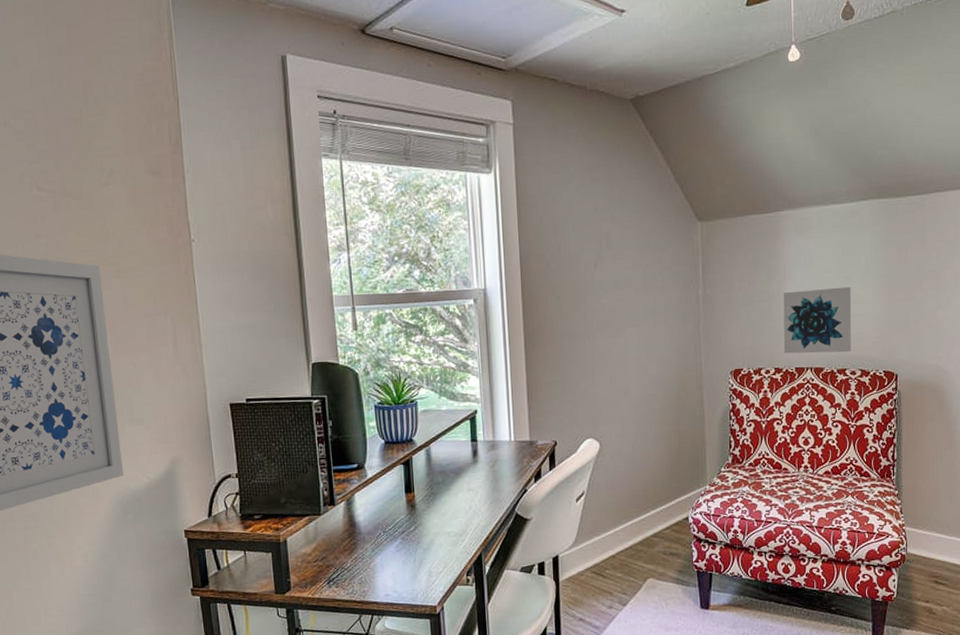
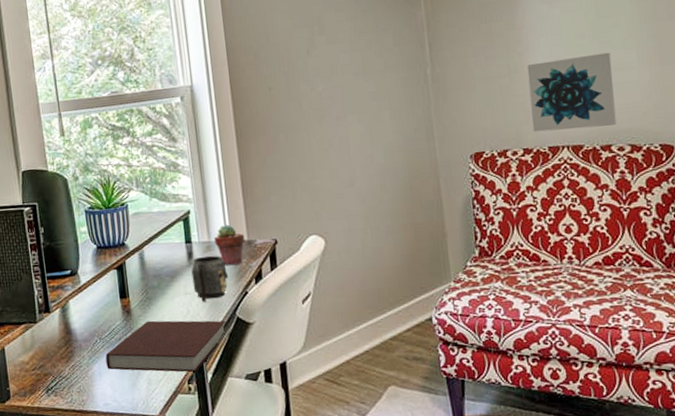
notebook: none [388,515,505,565] -> present [105,320,226,373]
mug: none [475,454,511,499] -> present [191,255,229,302]
potted succulent: none [499,425,528,464] -> present [214,224,245,265]

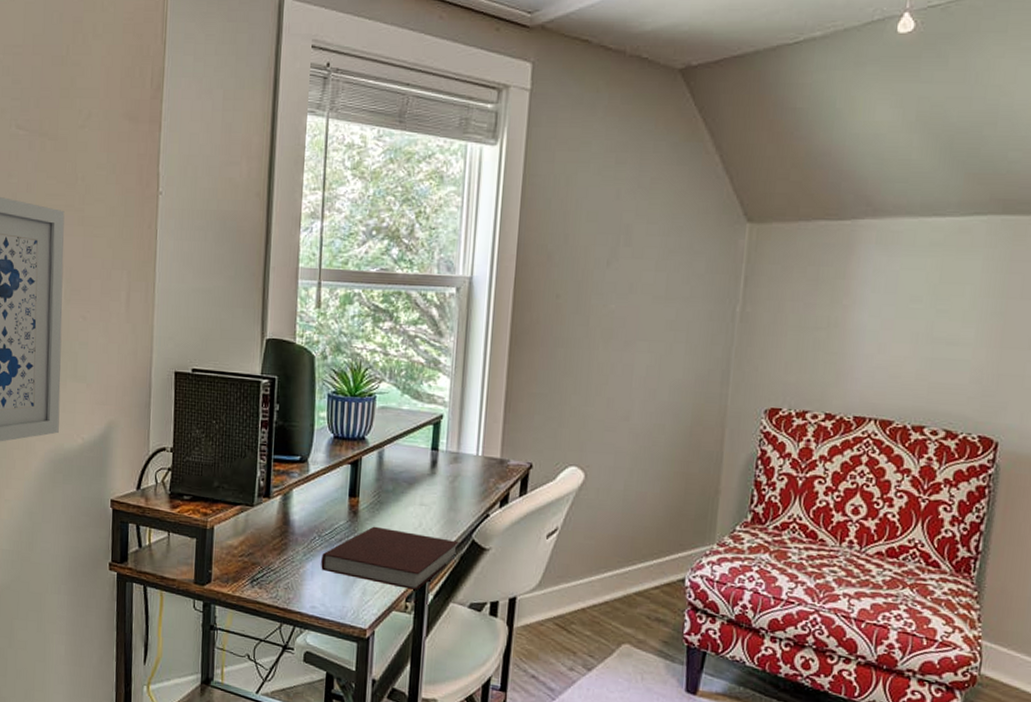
mug: present [191,255,229,302] -> none [430,467,472,517]
potted succulent: present [214,224,245,265] -> none [464,437,498,483]
wall art: present [526,52,617,133] -> none [840,320,946,406]

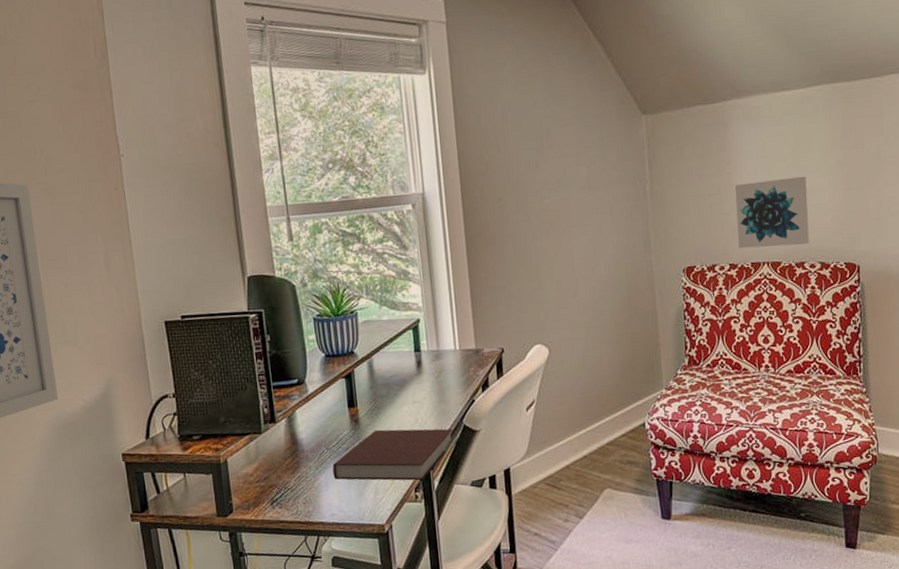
wall art: none [840,320,946,406] -> present [734,176,810,249]

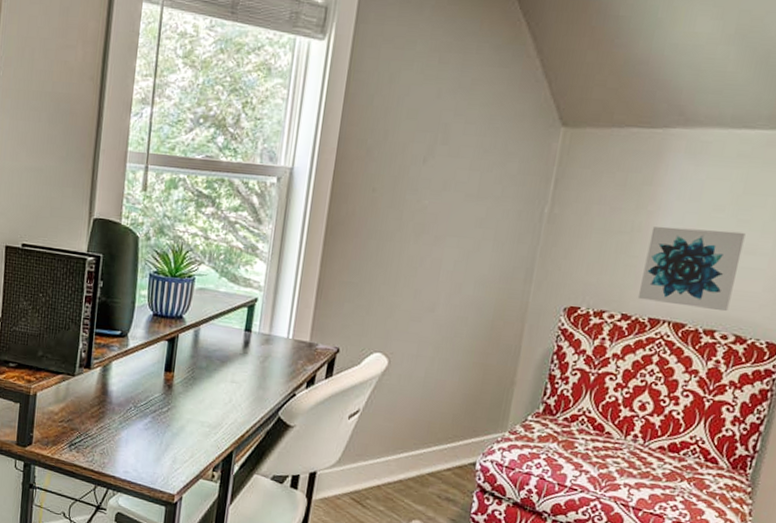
notebook: present [332,428,453,481] -> none [135,400,266,462]

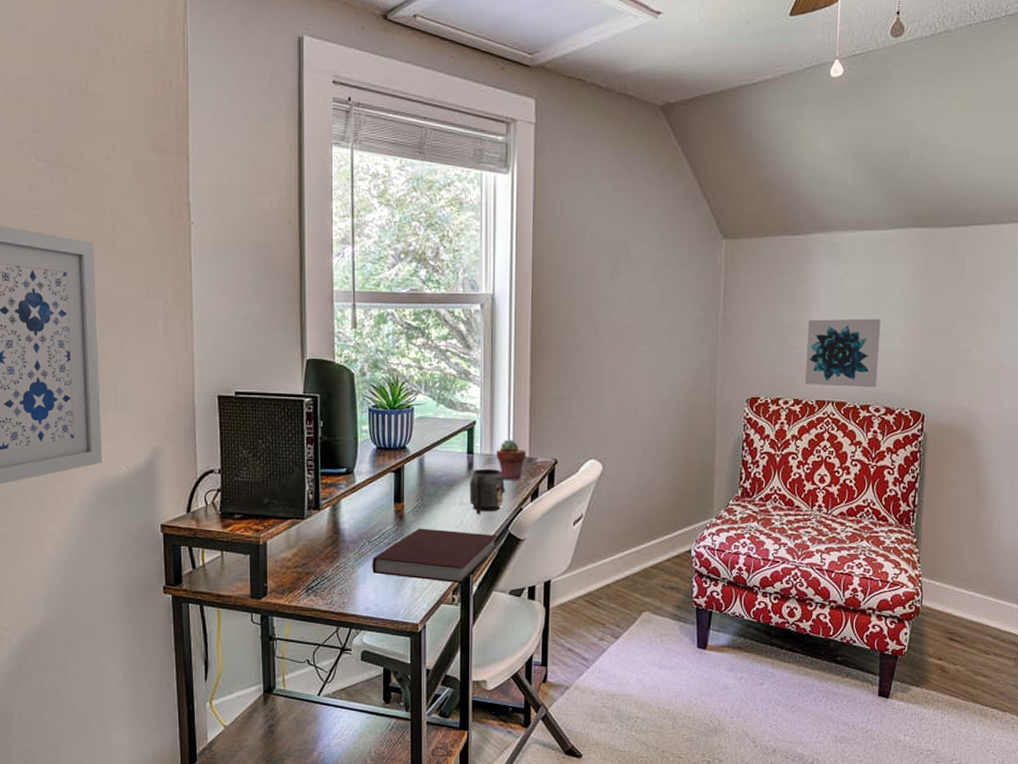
notebook: none [135,400,266,462] -> present [372,528,497,584]
mug: none [241,348,281,395] -> present [469,468,506,514]
potted succulent: none [275,321,308,364] -> present [496,439,527,480]

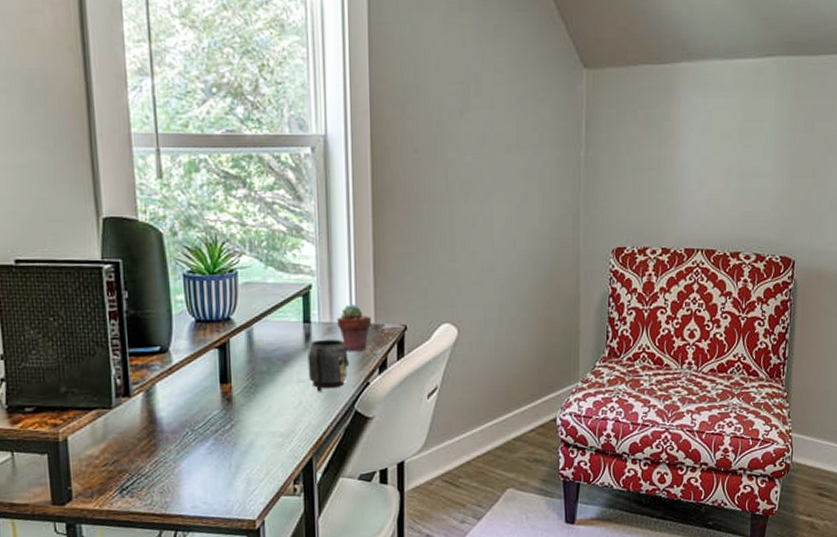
notebook: present [372,528,497,584] -> none [197,411,342,472]
wall art: present [804,318,881,388] -> none [672,157,751,234]

